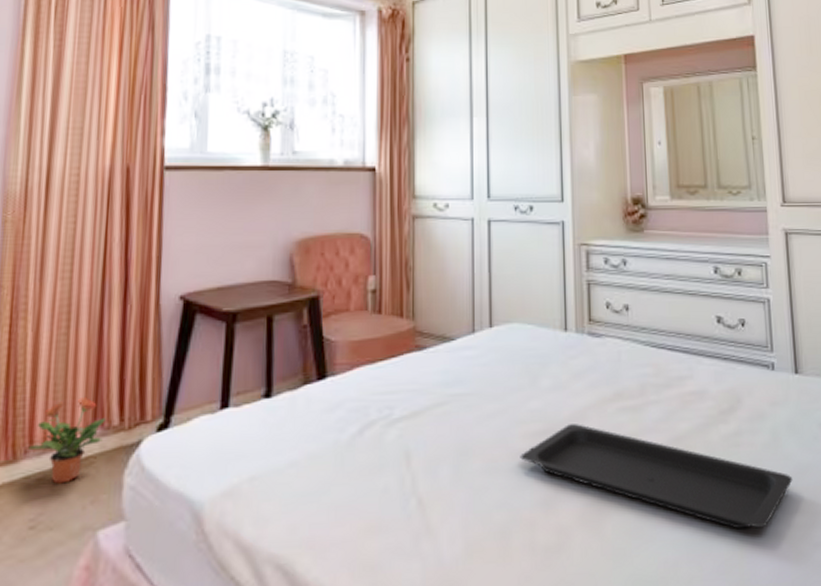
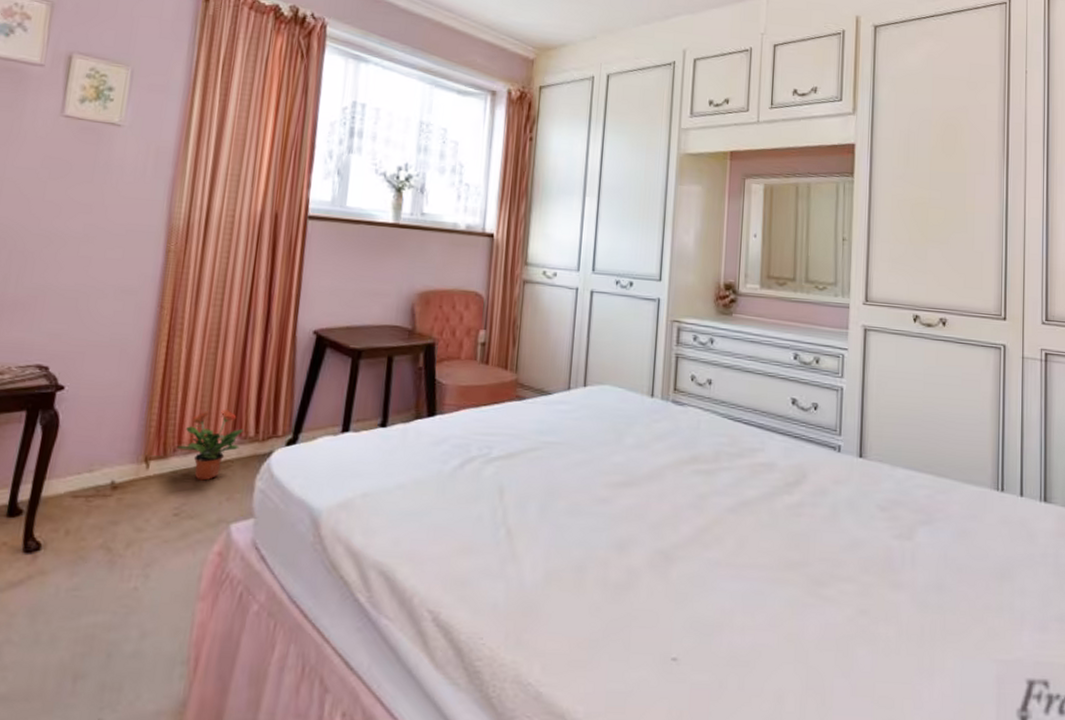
serving tray: present [520,424,793,530] -> none [601,479,847,591]

